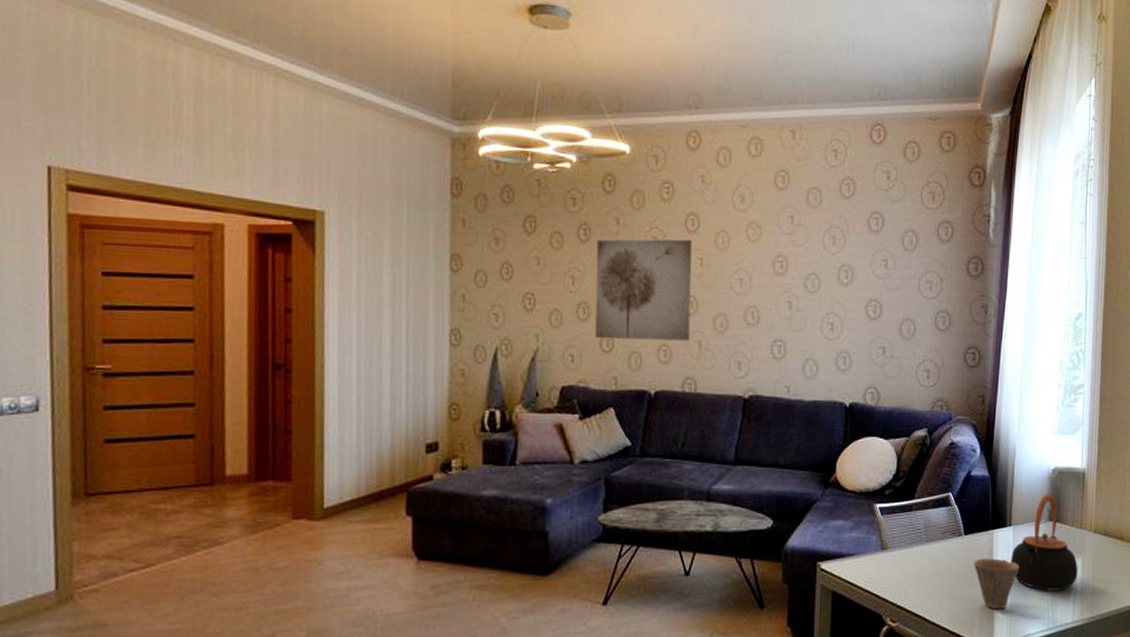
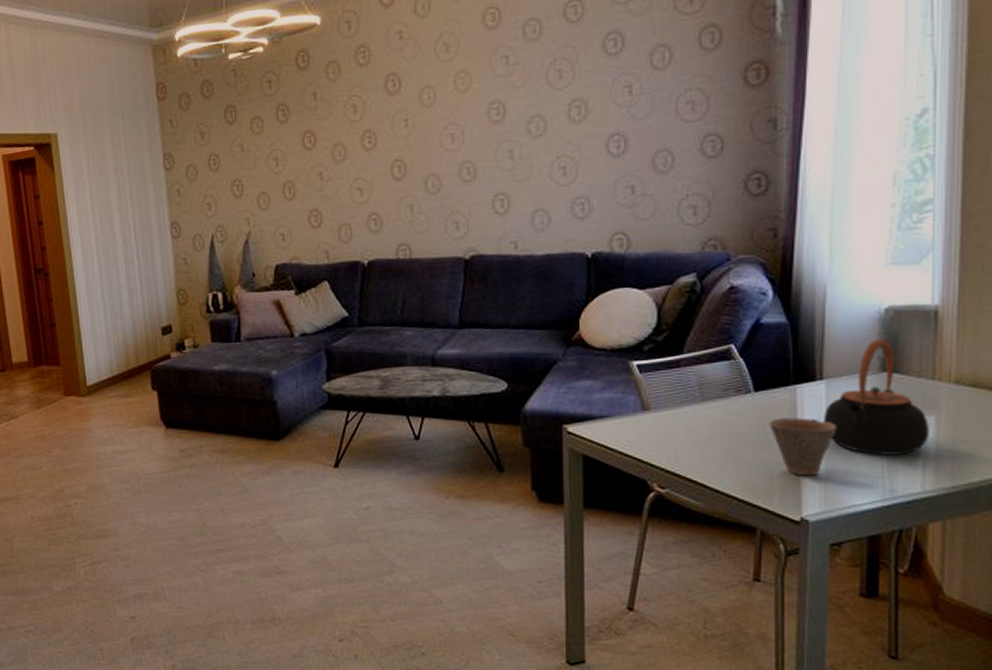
wall art: present [595,239,692,341] -> none [296,102,400,216]

